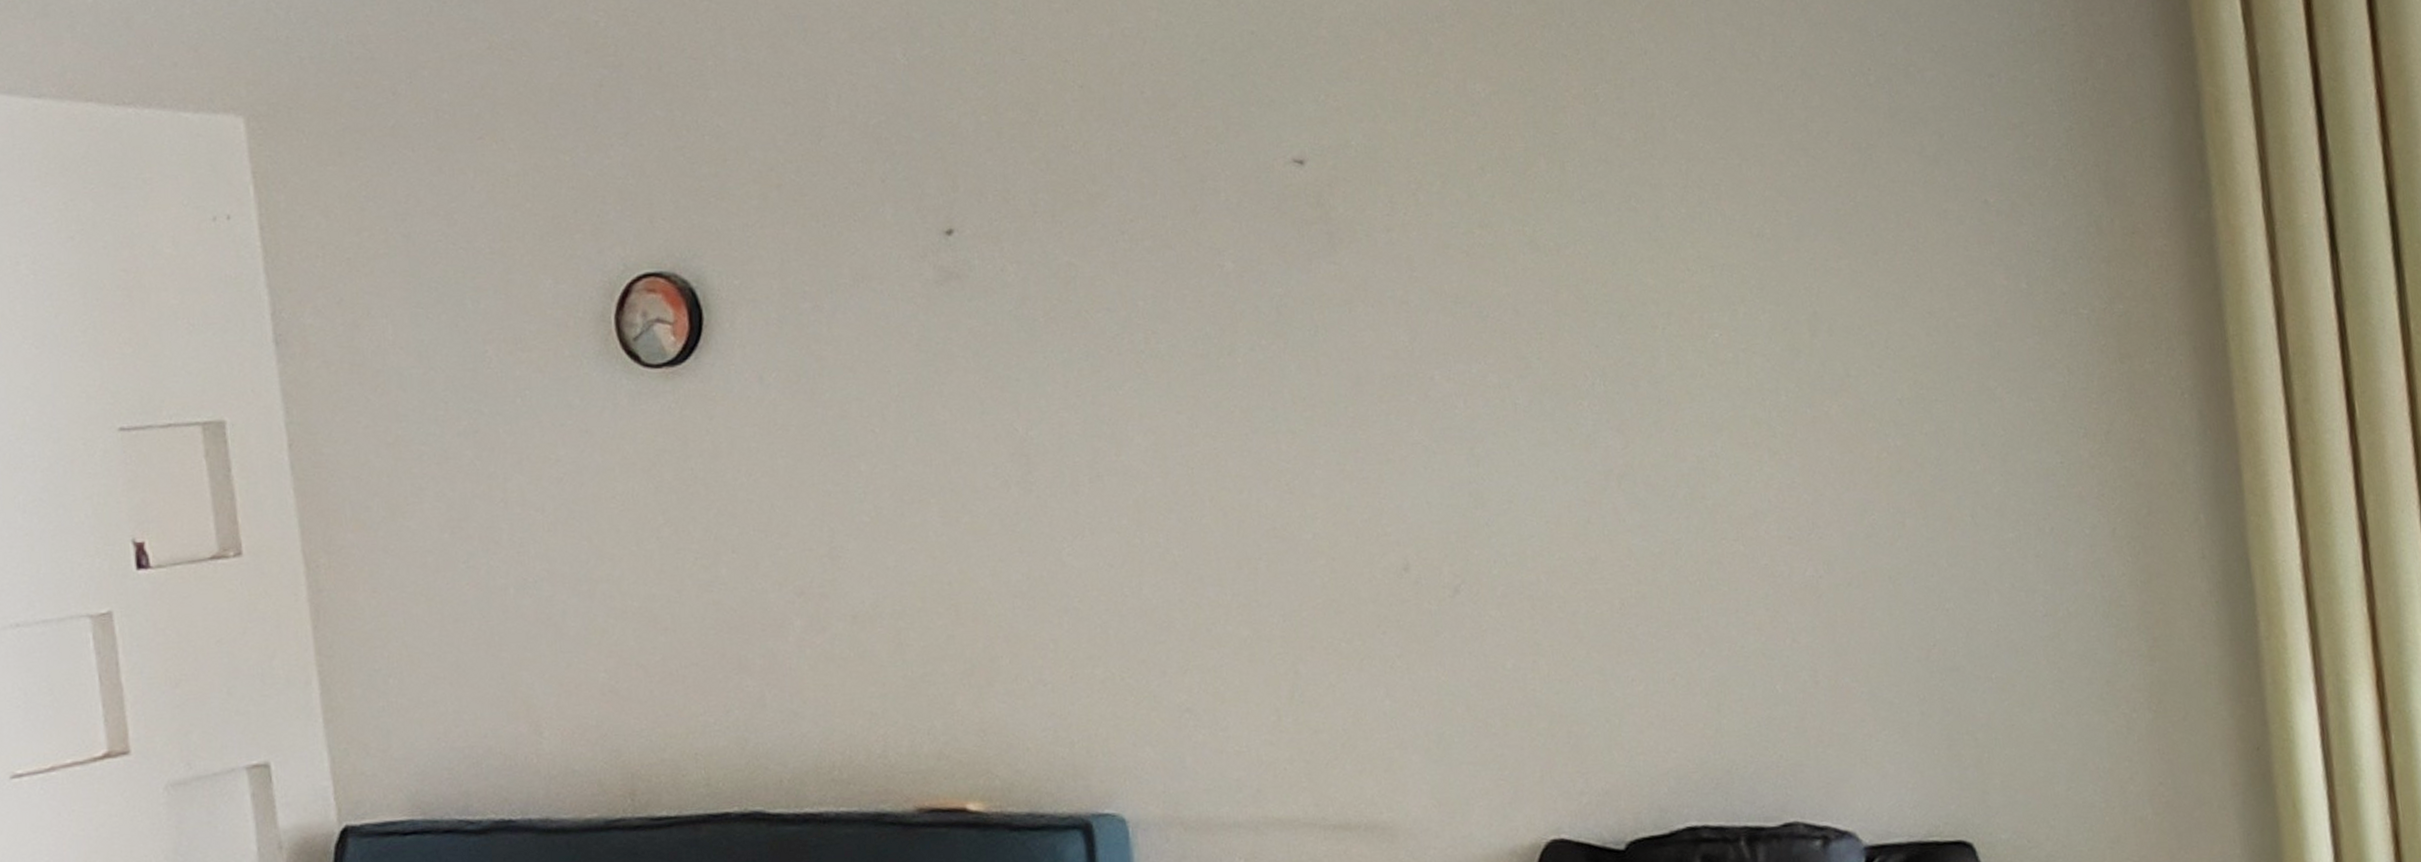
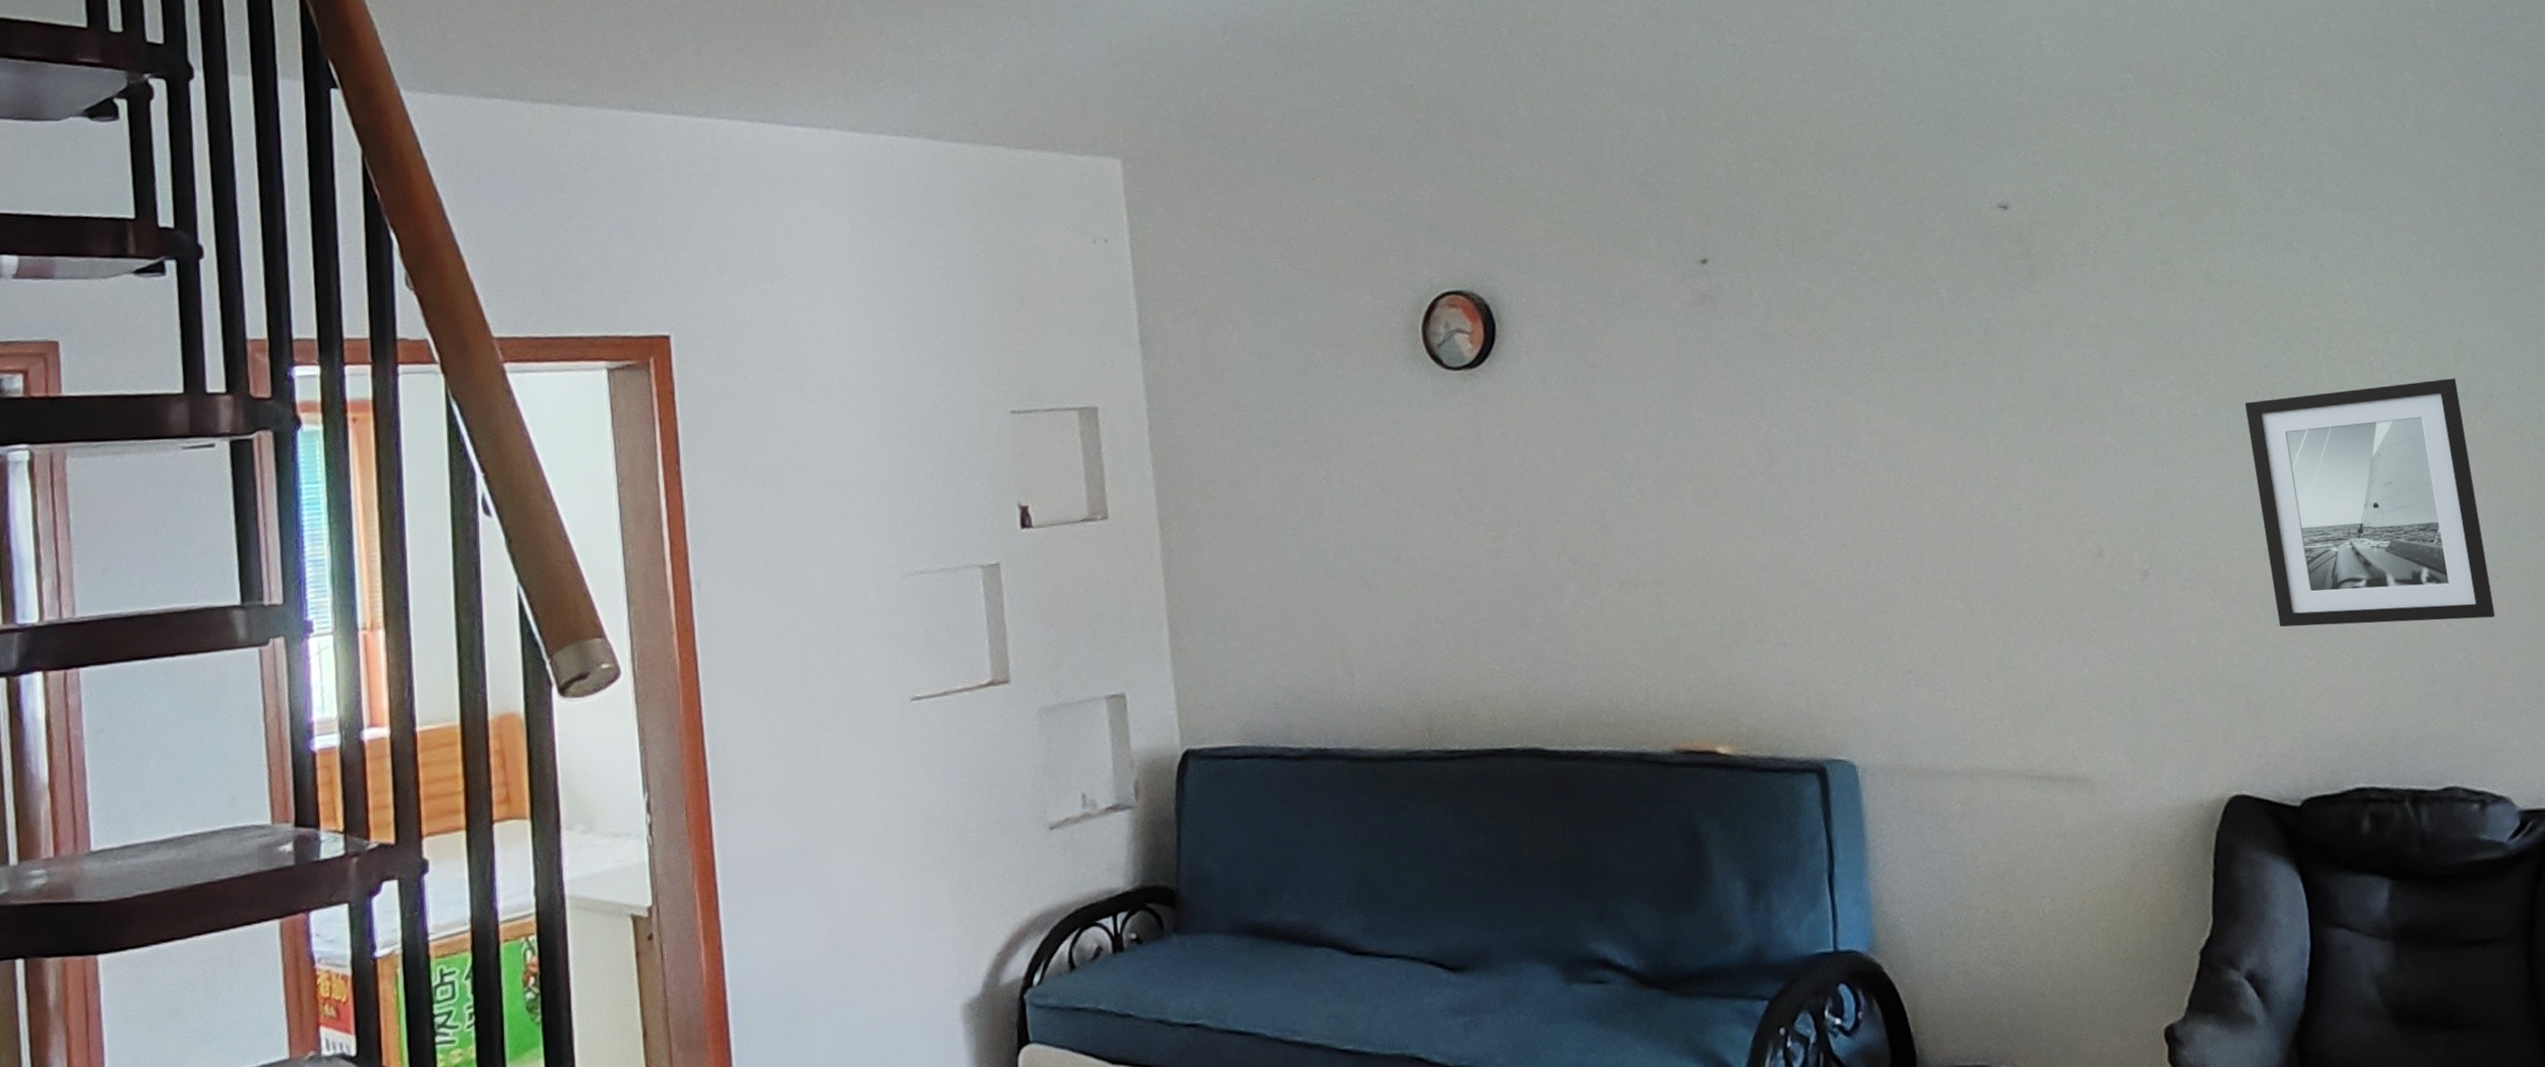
wall art: none [1572,355,1846,647] -> present [2245,378,2496,627]

